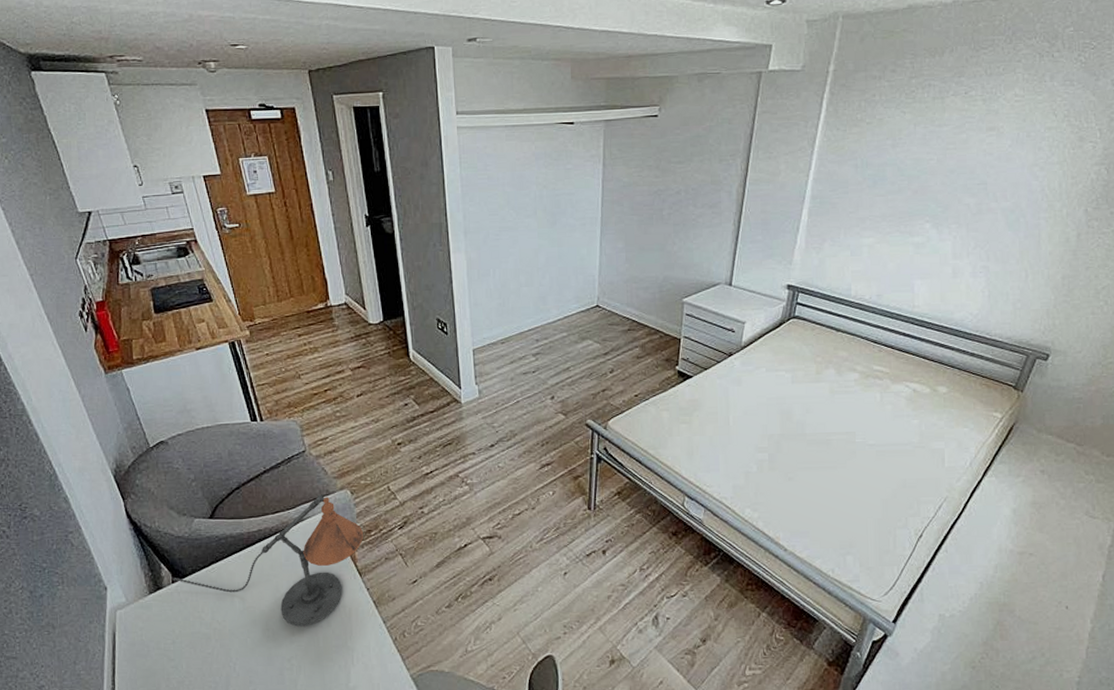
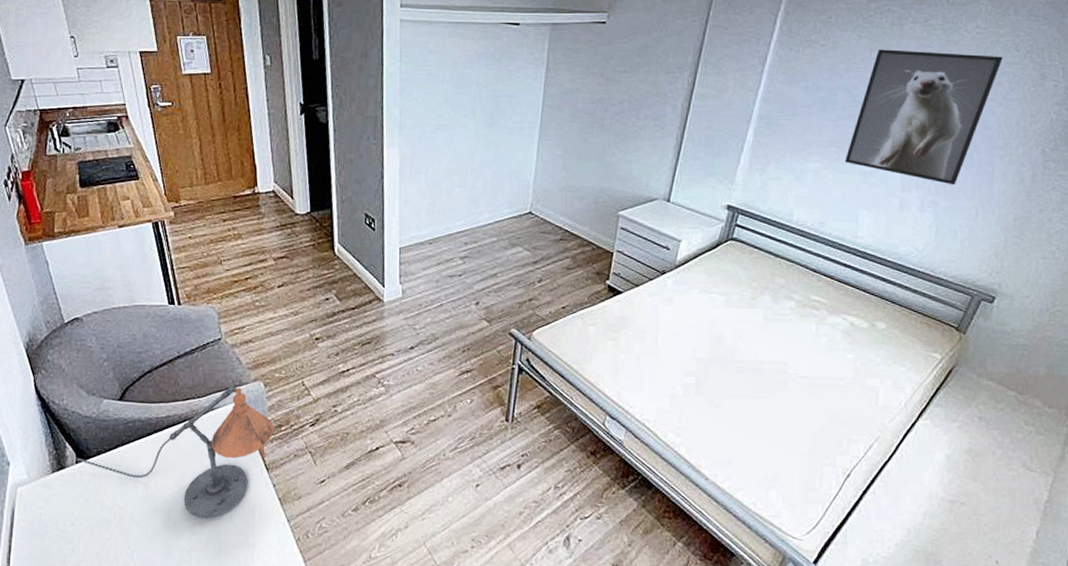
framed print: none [897,122,1042,250] -> present [844,49,1003,186]

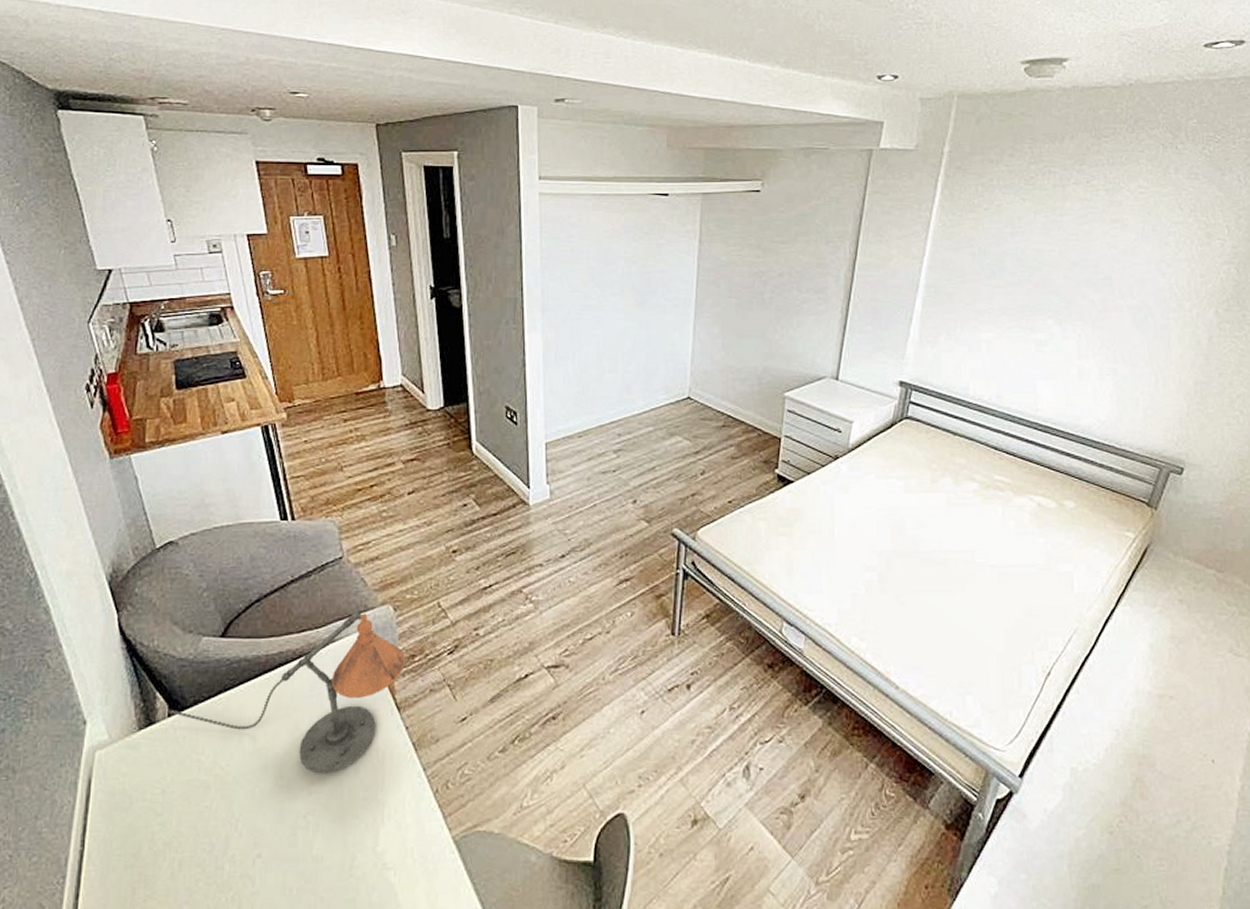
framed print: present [844,49,1003,186] -> none [1017,211,1168,351]

